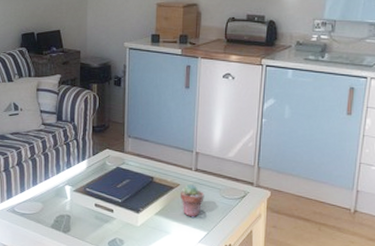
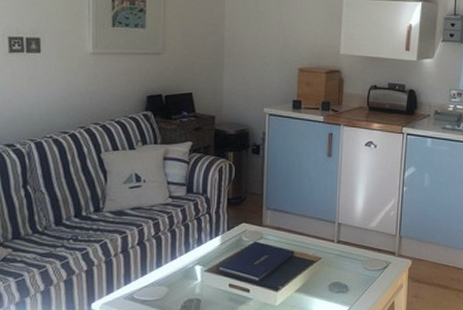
potted succulent: present [179,184,205,217] -> none [321,257,347,292]

